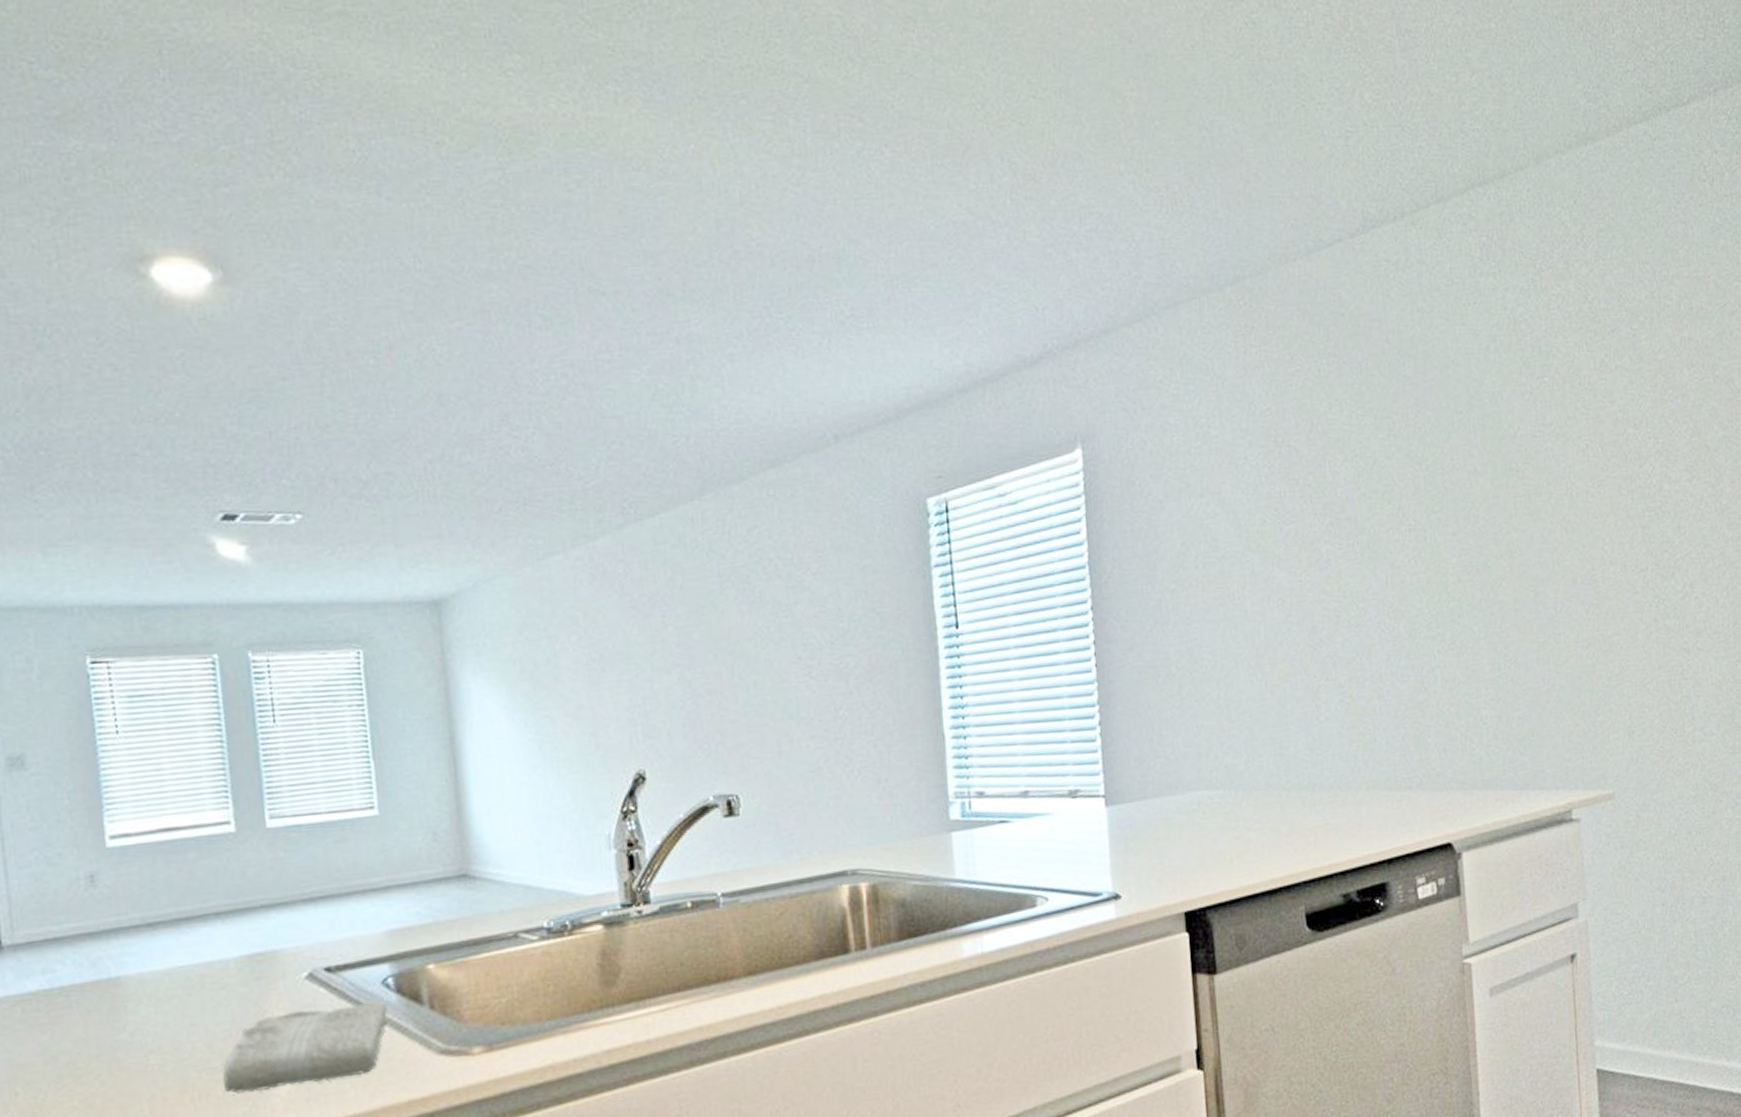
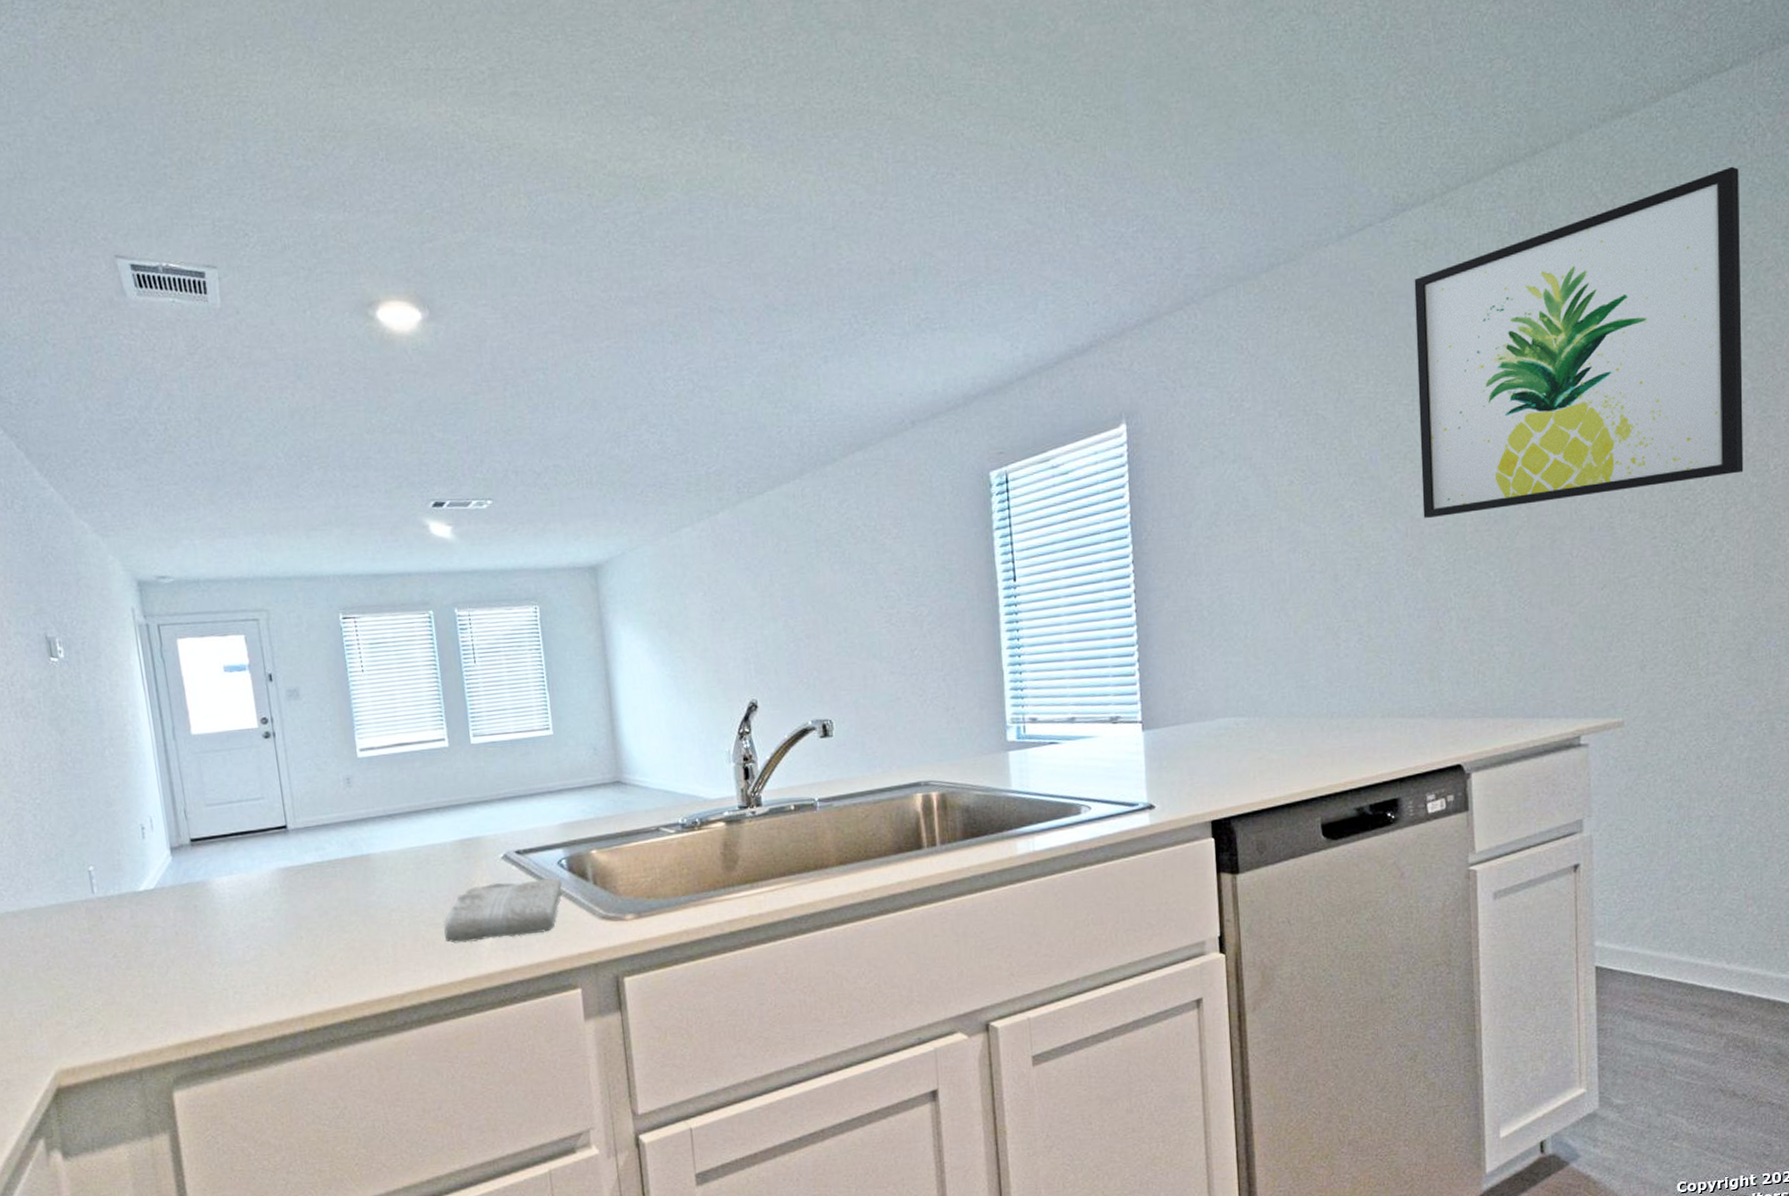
wall art: none [1386,204,1719,566] -> present [1414,166,1744,519]

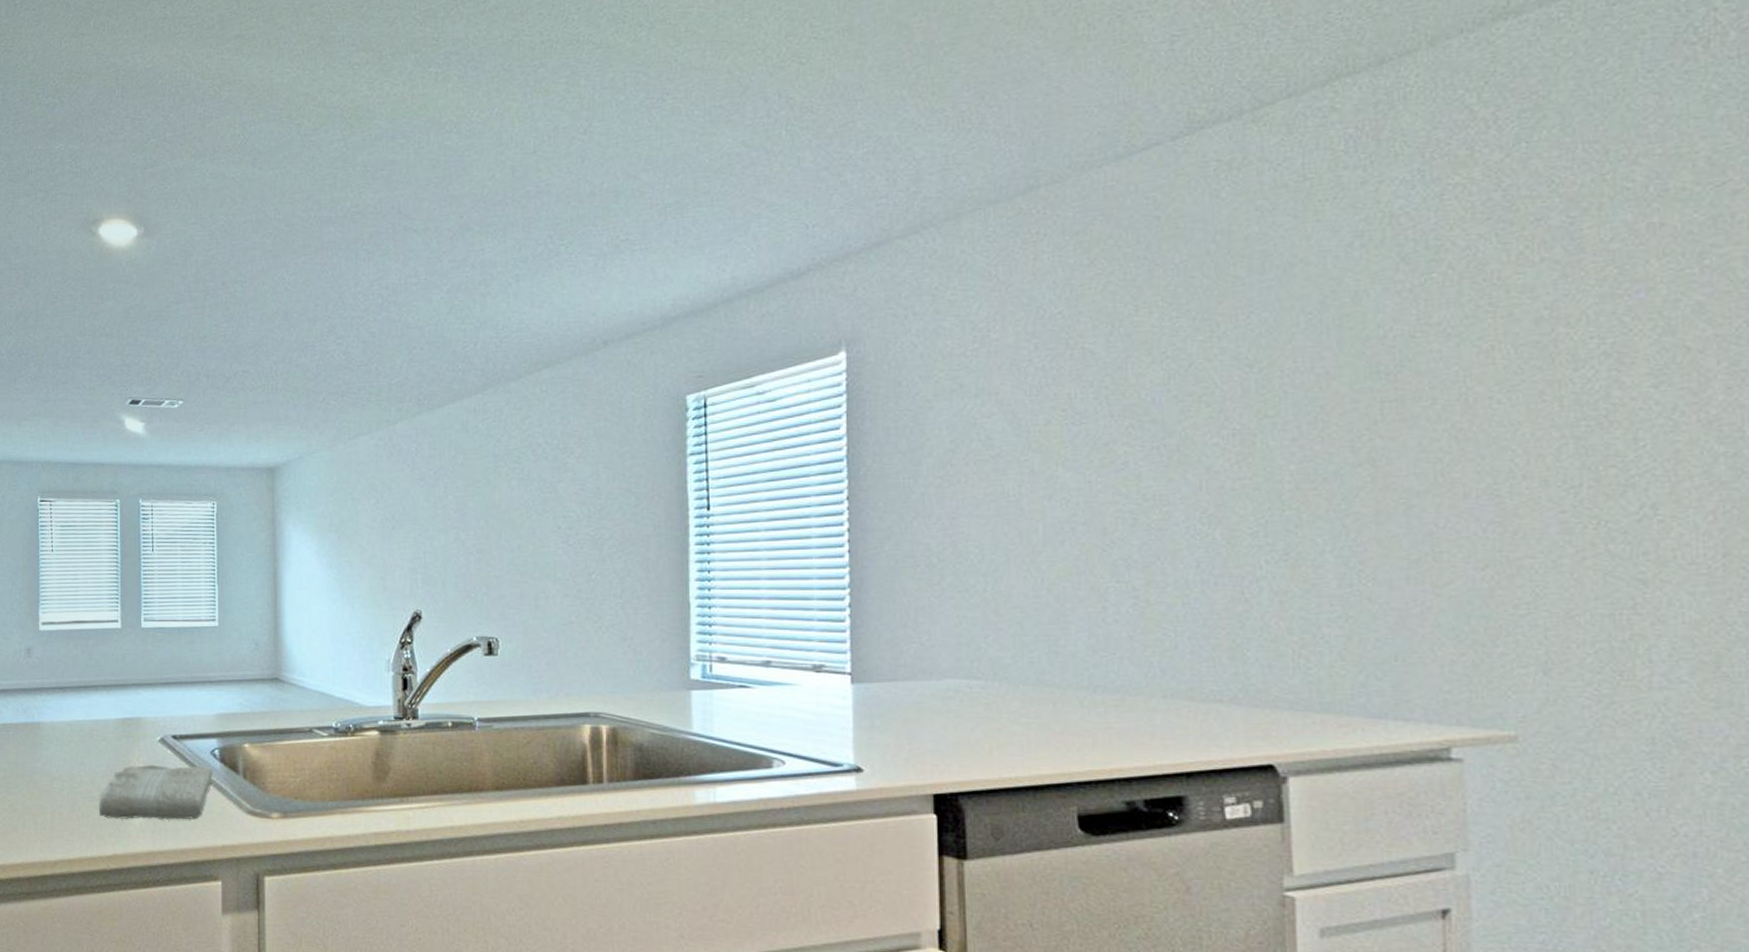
wall art: present [1414,166,1744,519] -> none [1214,71,1703,472]

